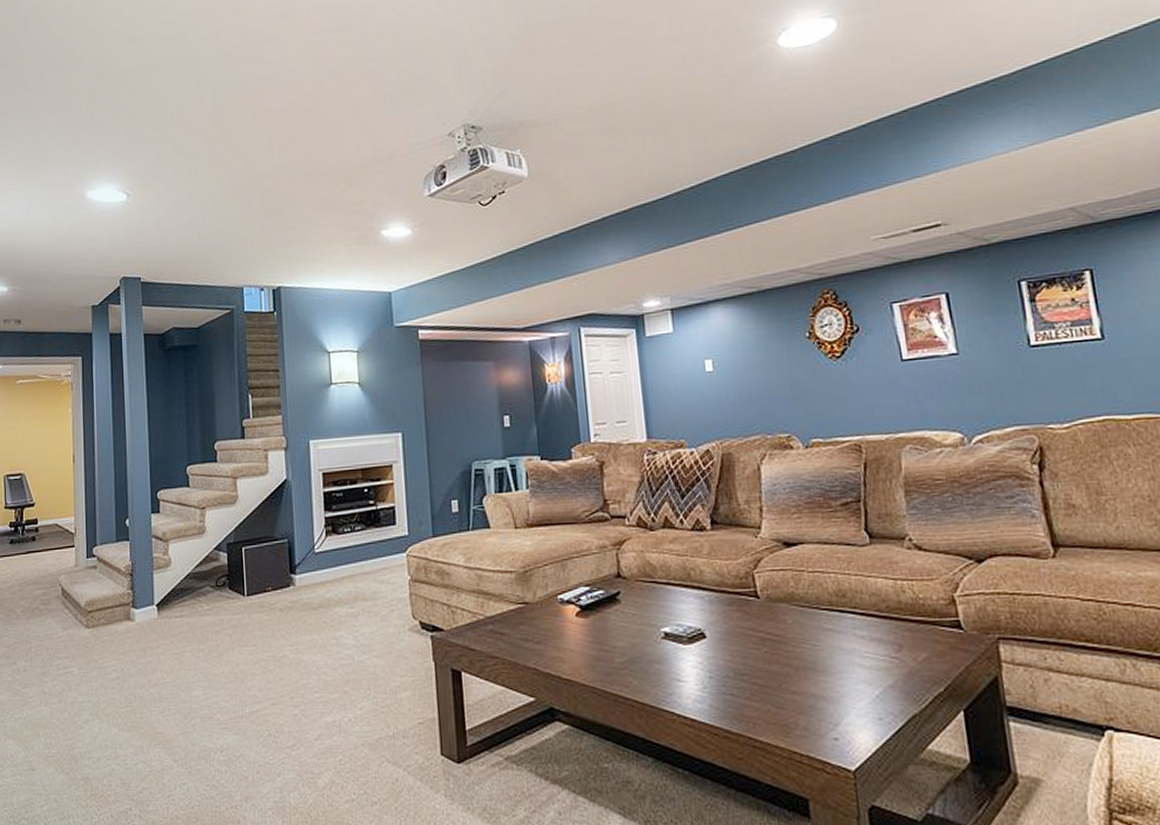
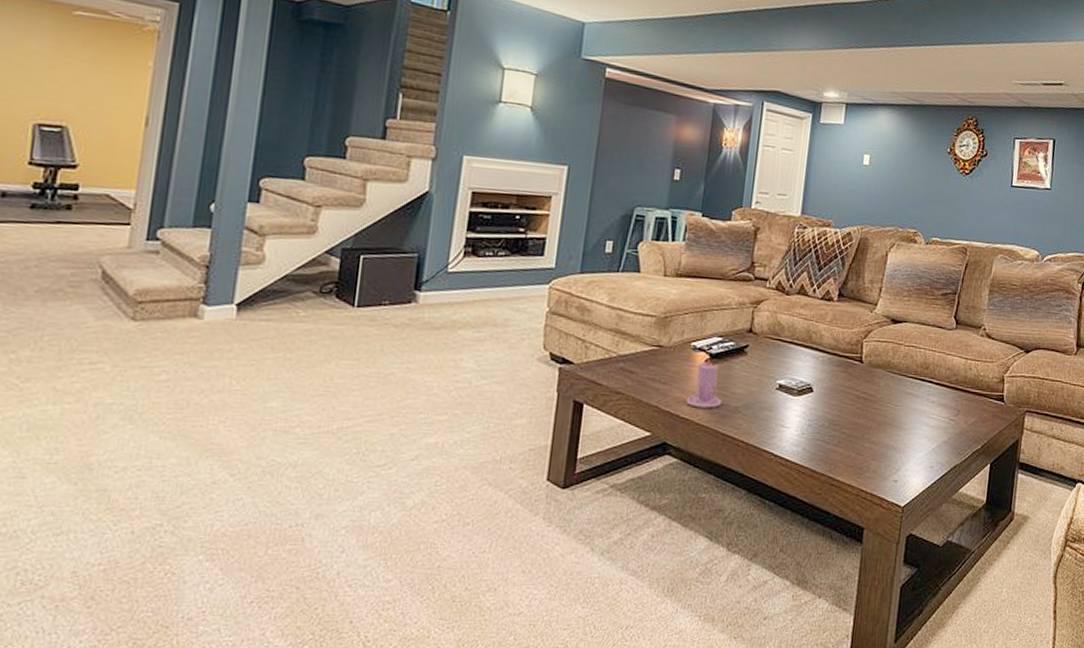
candle: none [565,610,604,667] -> present [686,358,722,408]

